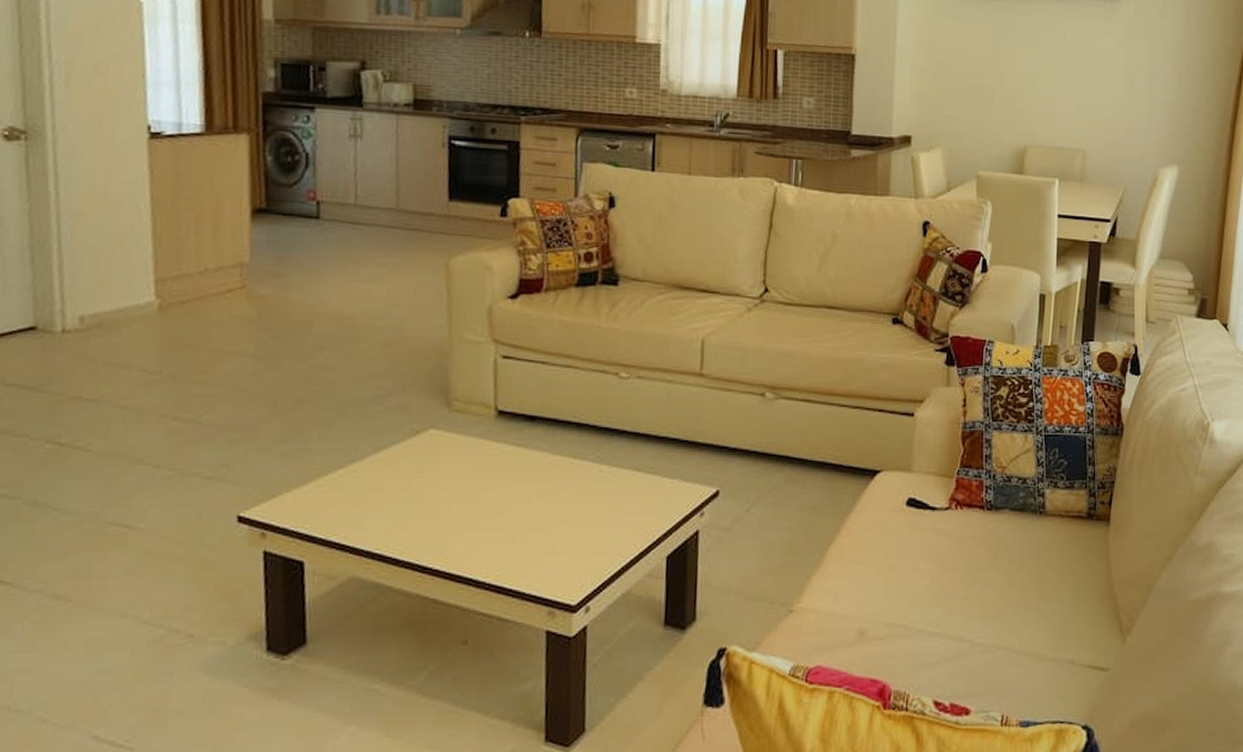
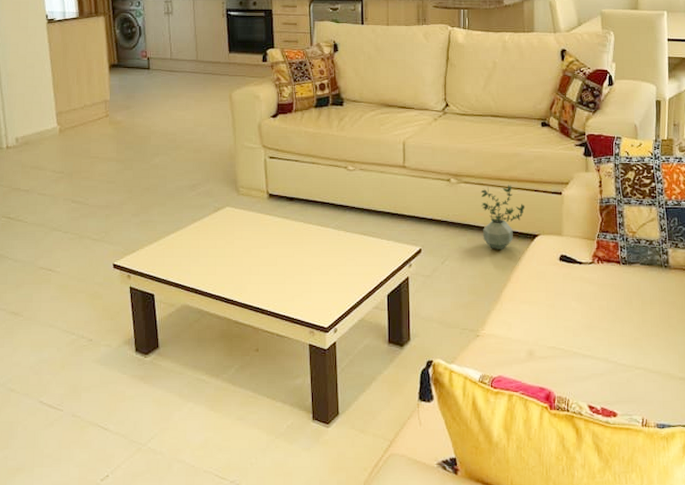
potted plant: none [805,402,865,492] -> present [480,185,525,250]

